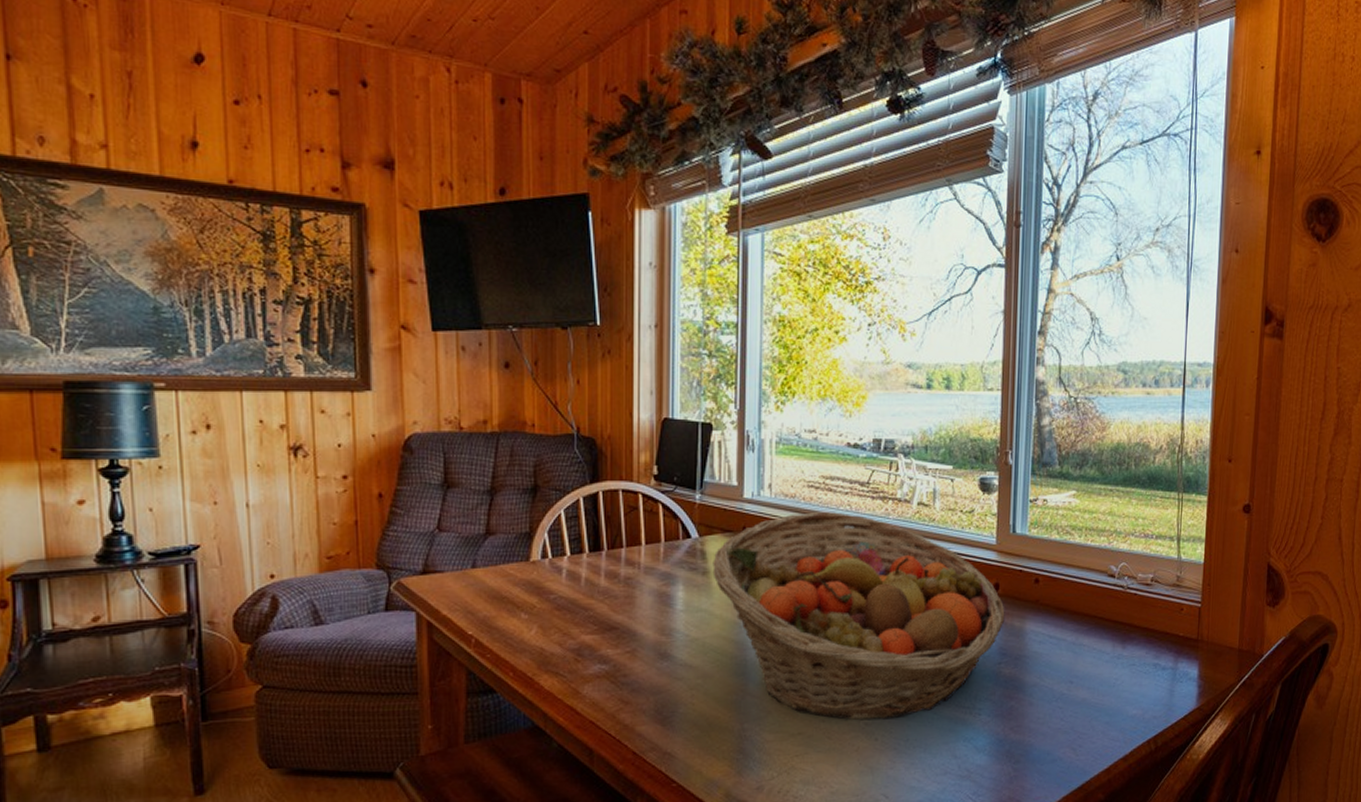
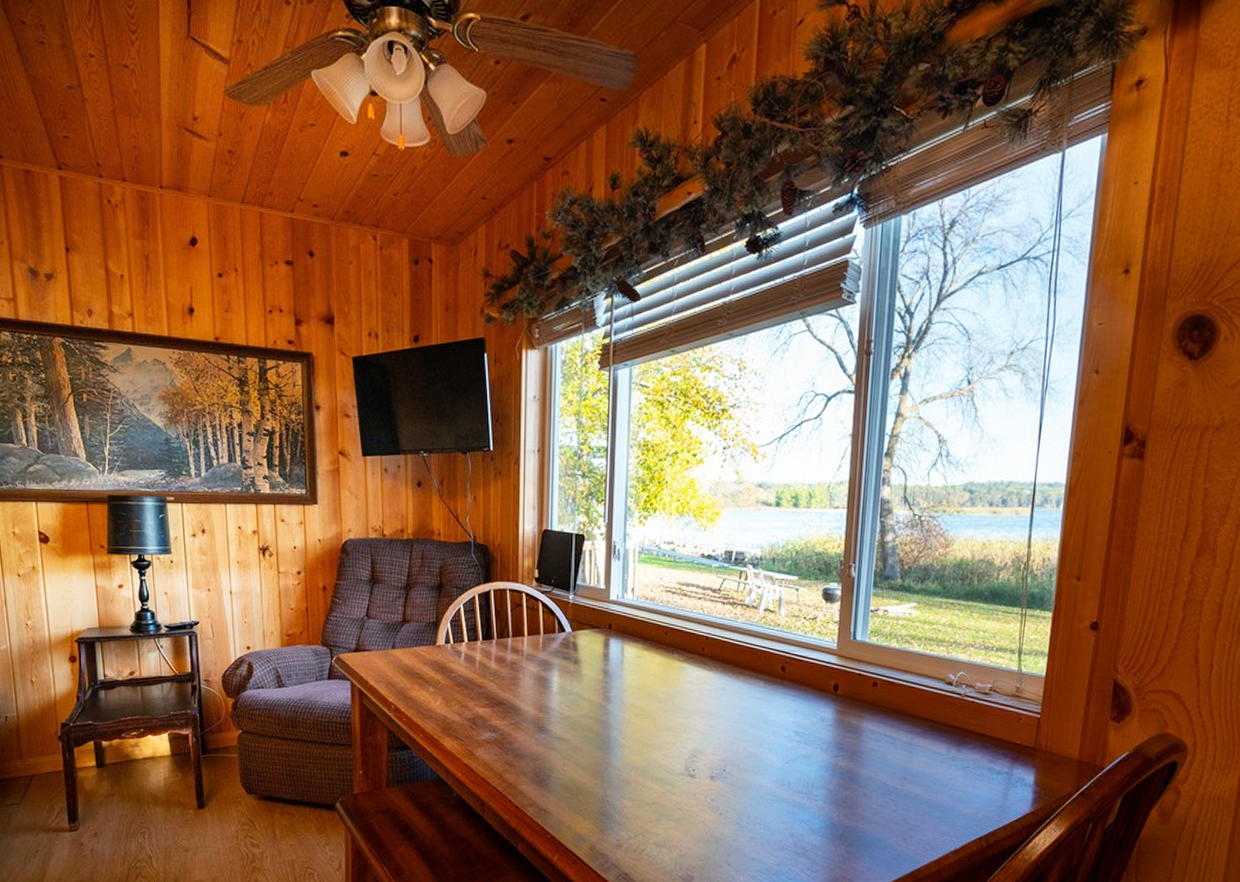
fruit basket: present [712,512,1005,721] -> none [583,614,843,798]

